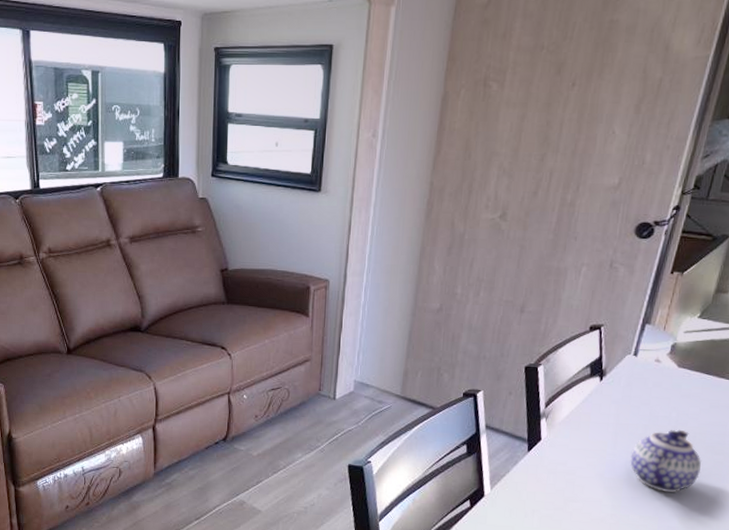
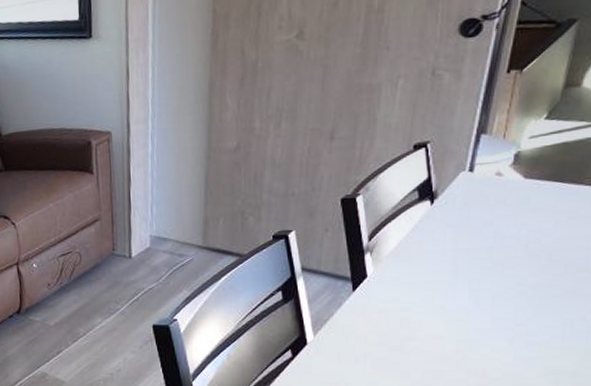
teapot: present [630,429,701,492] -> none [474,248,562,320]

